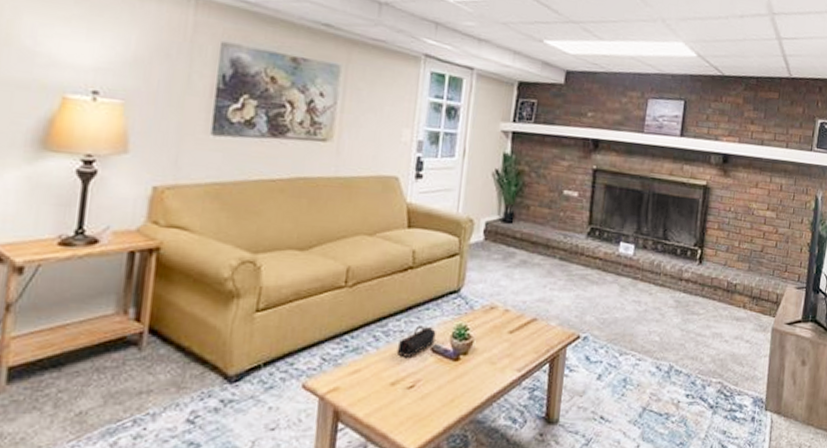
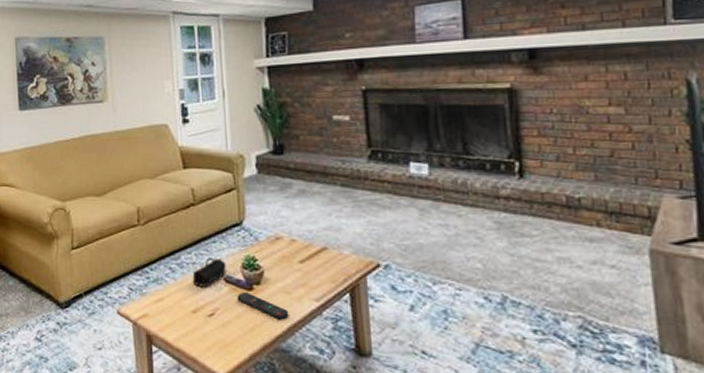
remote control: none [441,363,491,391] -> present [237,292,289,320]

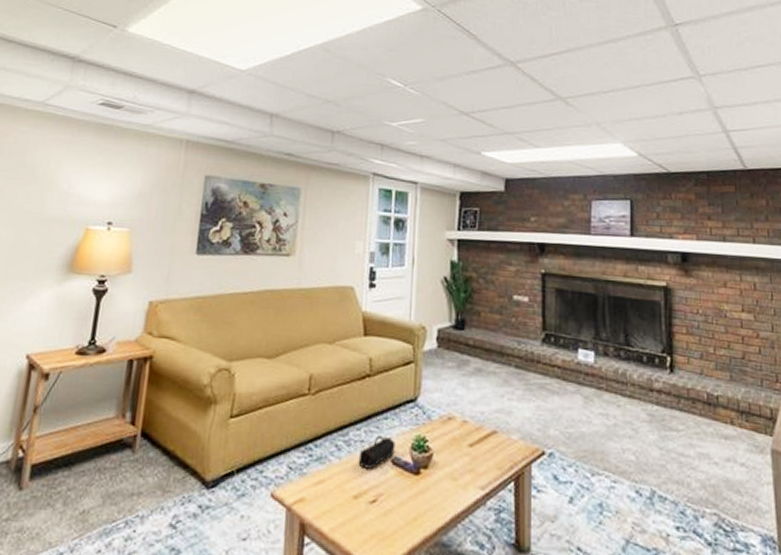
remote control: present [237,292,289,320] -> none [402,476,454,510]

